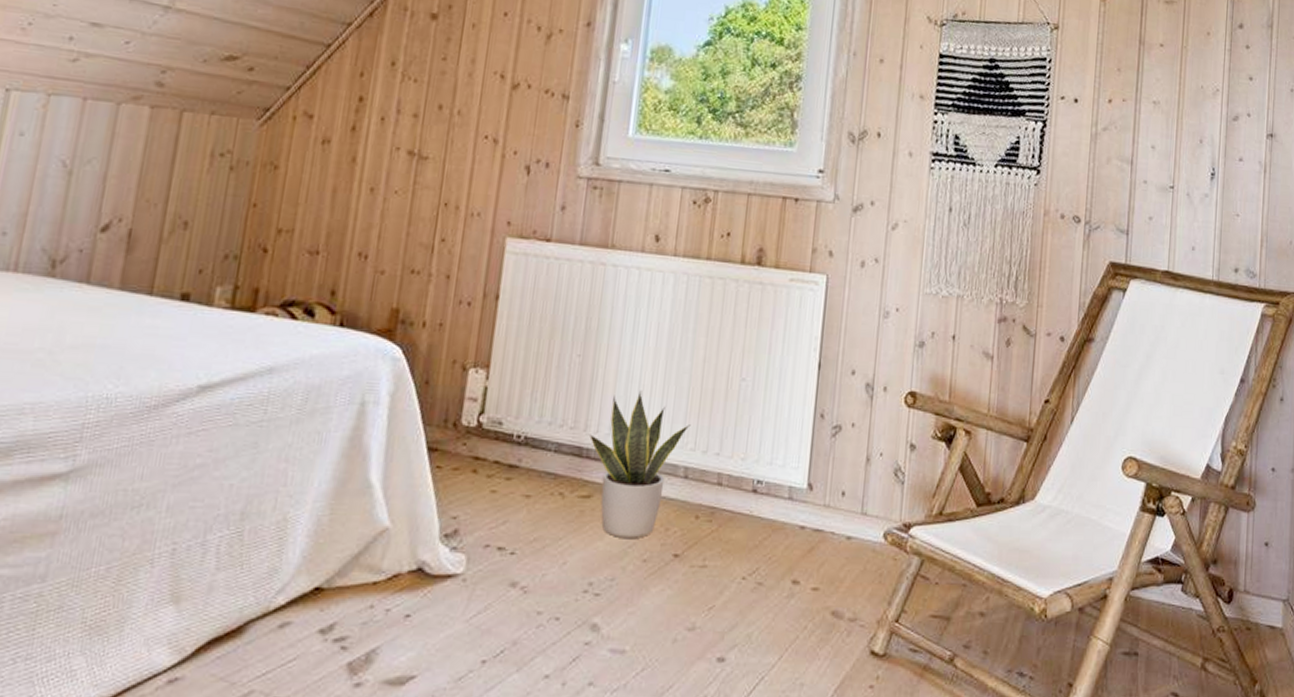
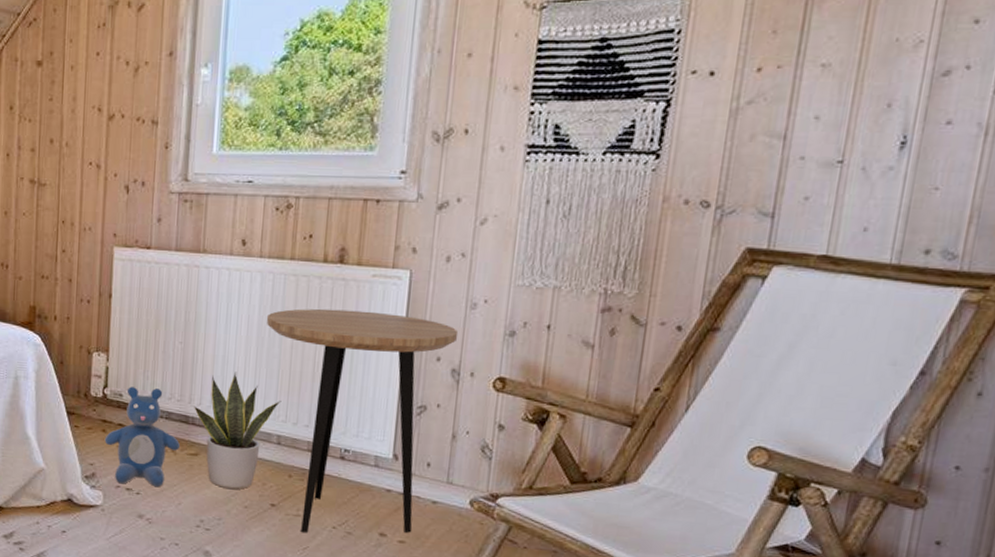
stuffed animal: none [474,412,571,543] -> present [104,387,181,488]
side table: none [678,315,872,589] -> present [267,308,459,533]

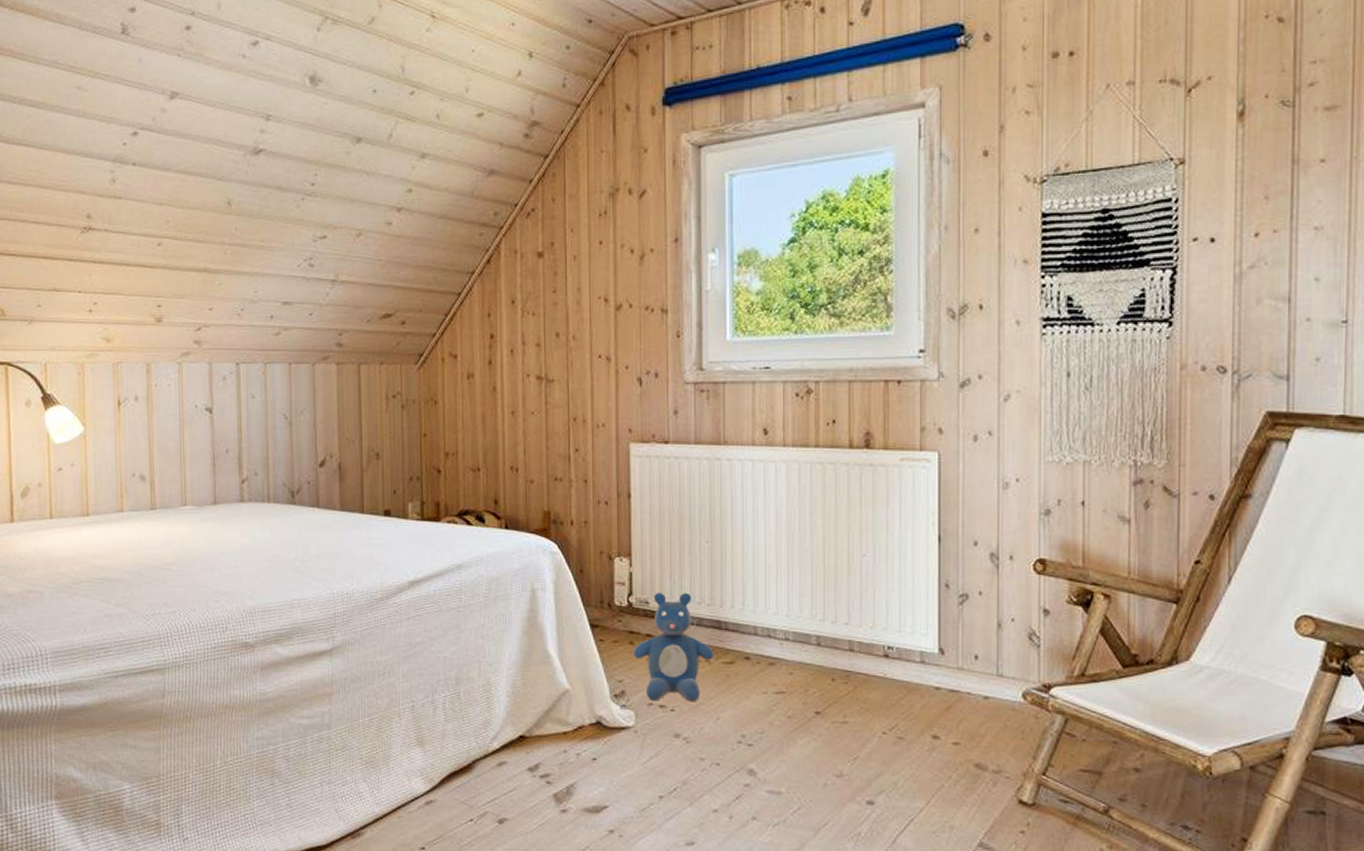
potted plant: present [194,371,282,490] -> none [726,569,818,699]
side table: present [267,308,459,533] -> none [796,497,993,742]

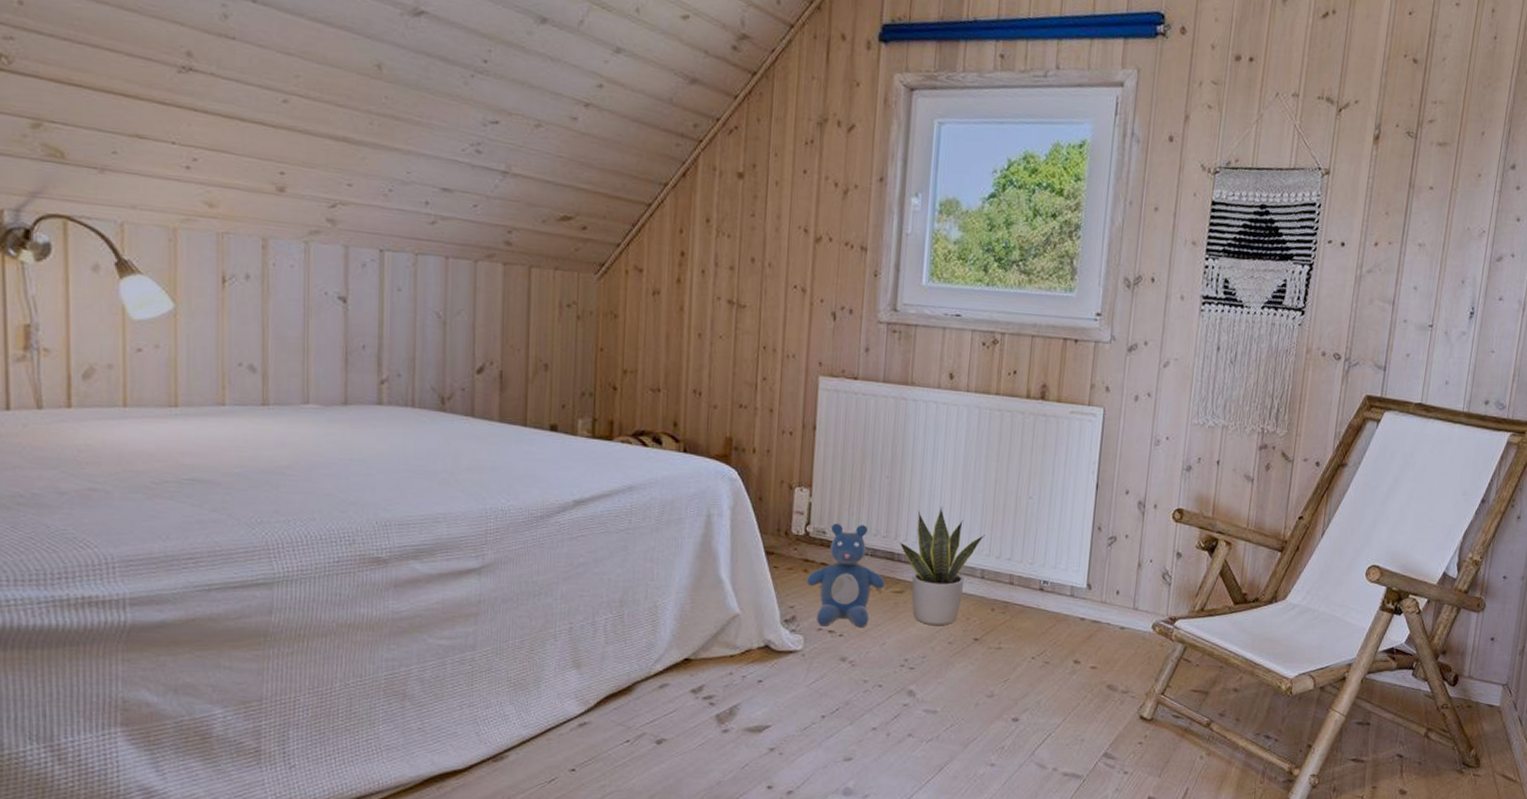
potted plant: none [726,569,818,699] -> present [900,506,986,626]

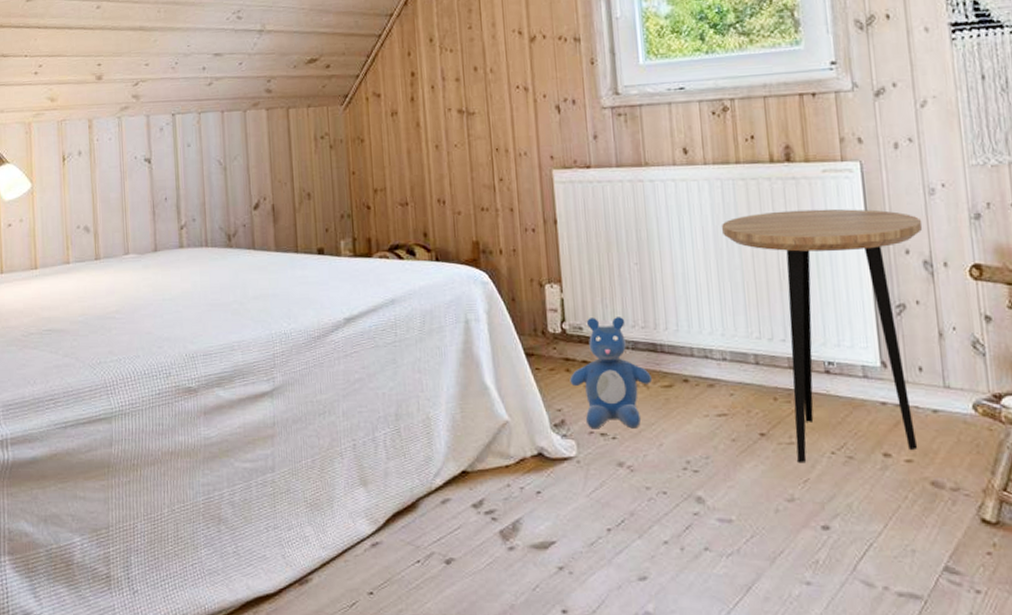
potted plant: present [900,506,986,626] -> none [660,289,752,422]
side table: none [973,443,1144,666] -> present [722,208,923,464]

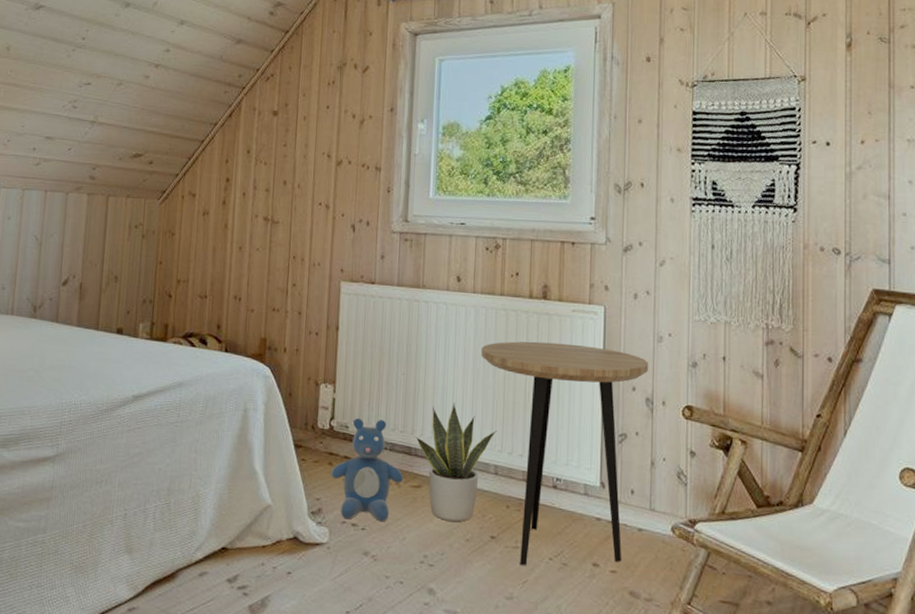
potted plant: none [660,289,752,422] -> present [416,402,497,523]

